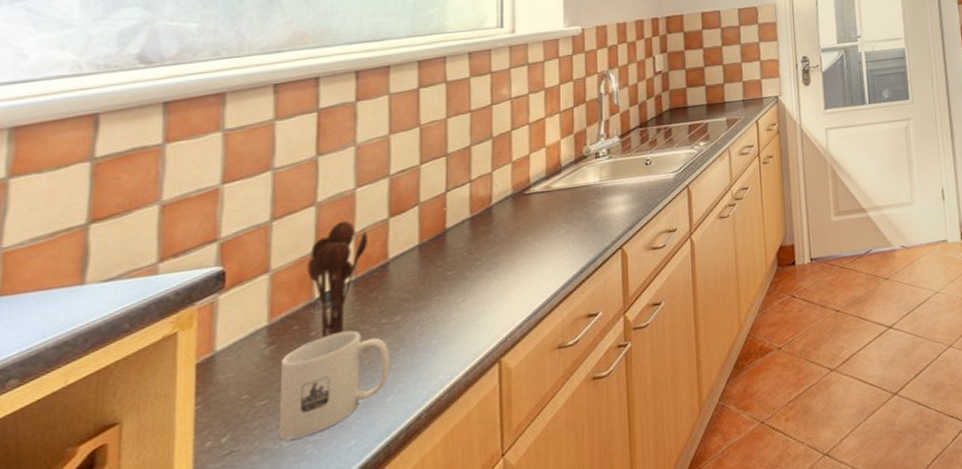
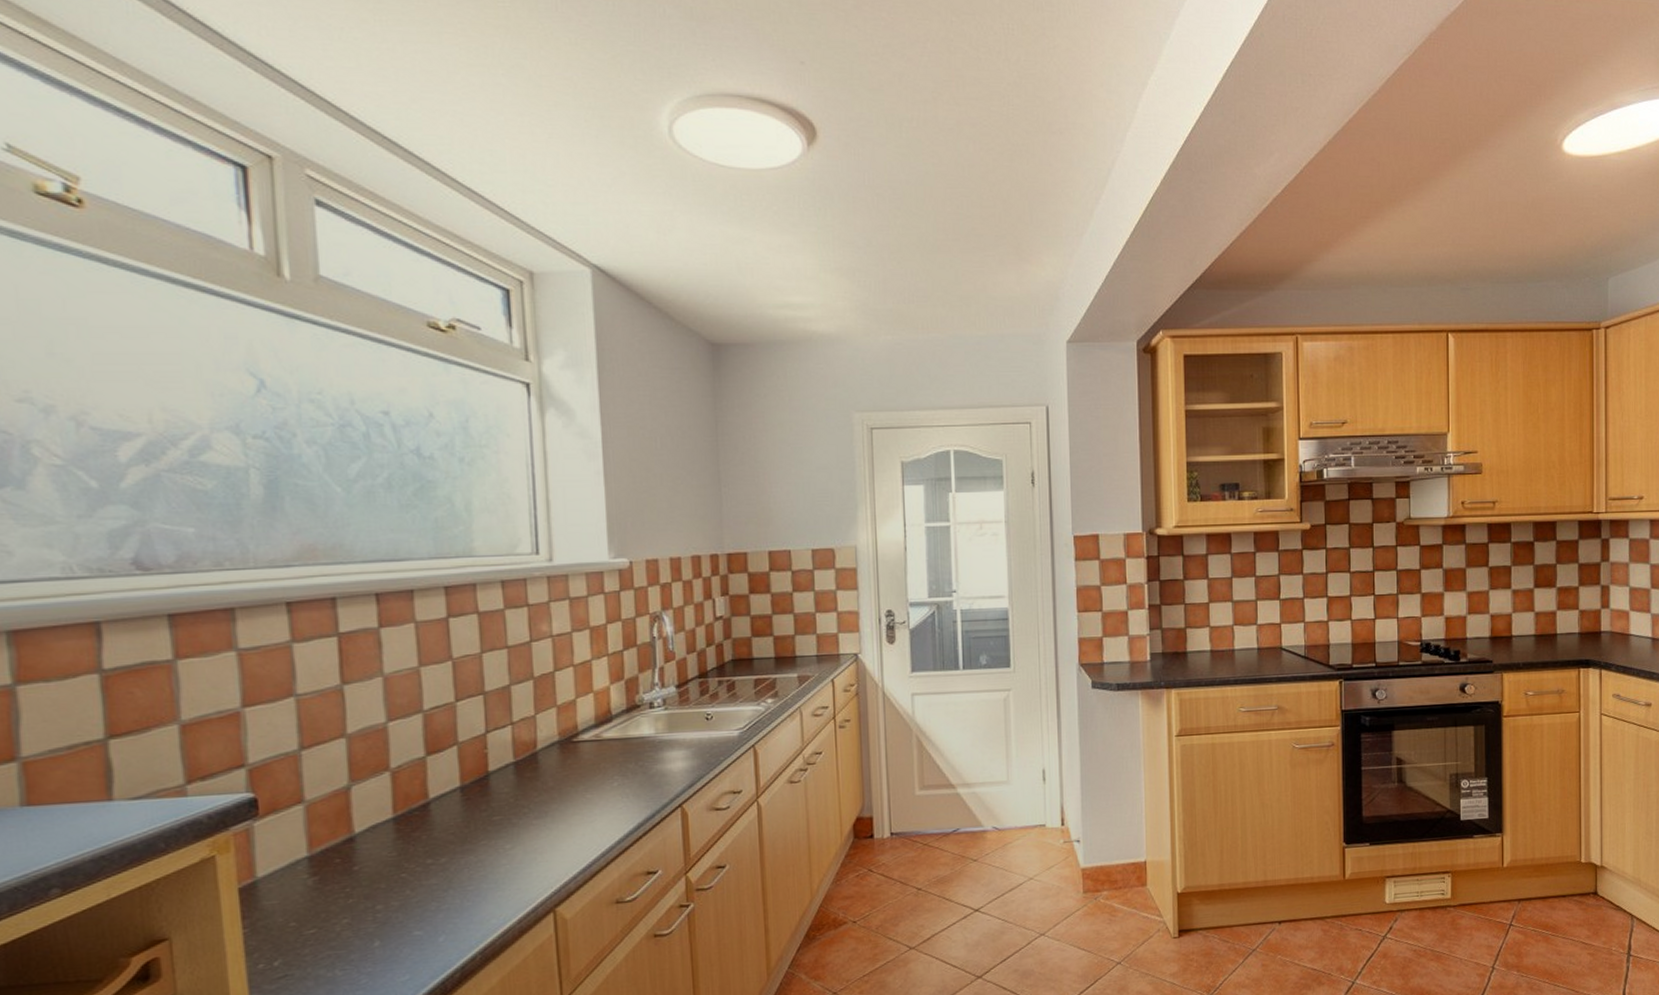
mug: present [279,330,390,440] -> none [325,868,439,969]
utensil holder: present [307,220,368,339] -> none [342,755,405,874]

